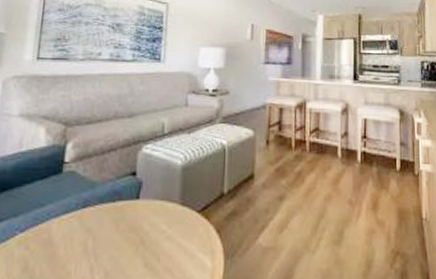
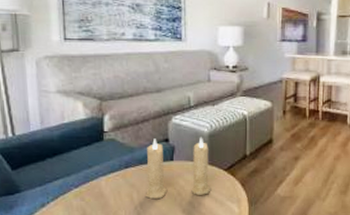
candle: none [103,170,181,248] -> present [146,137,211,199]

